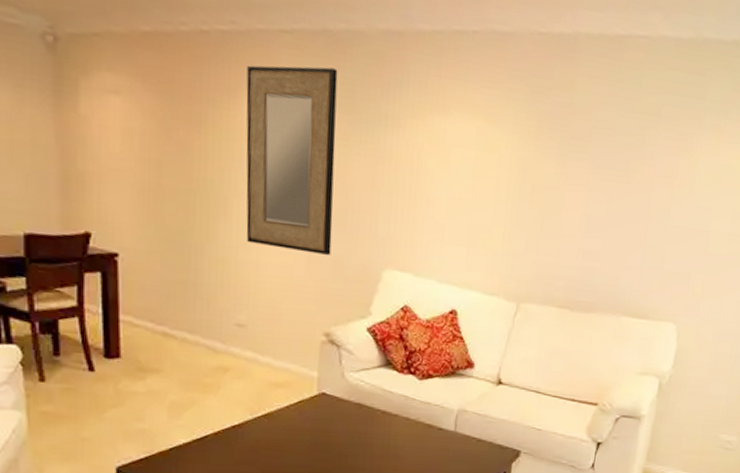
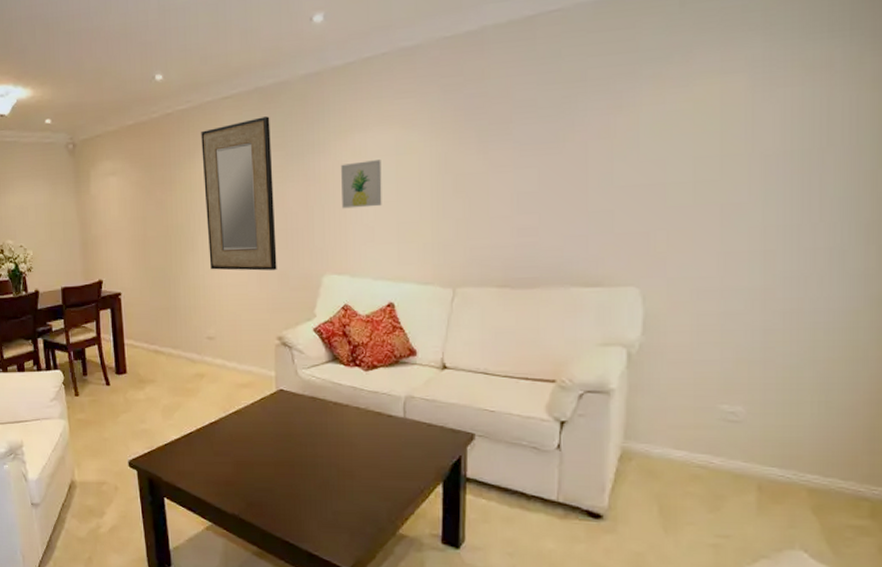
wall art: none [412,146,460,203] -> present [341,160,382,209]

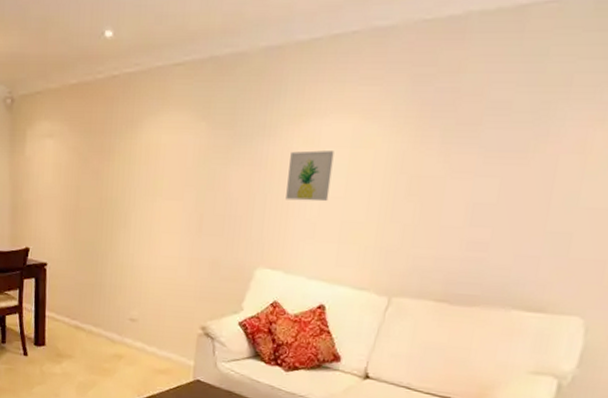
home mirror: present [201,116,277,271] -> none [140,90,222,257]

